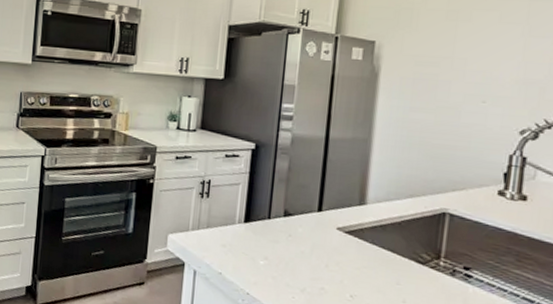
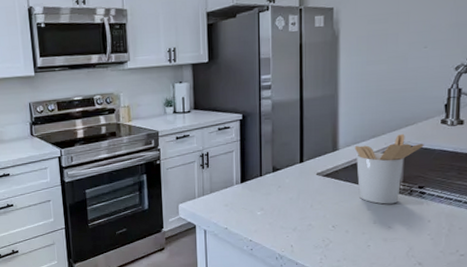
utensil holder: none [386,198,474,283] -> present [354,133,424,204]

